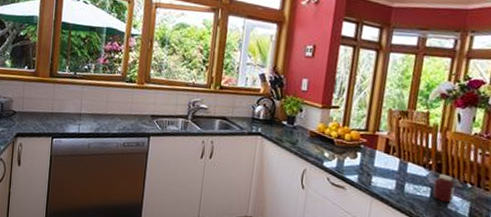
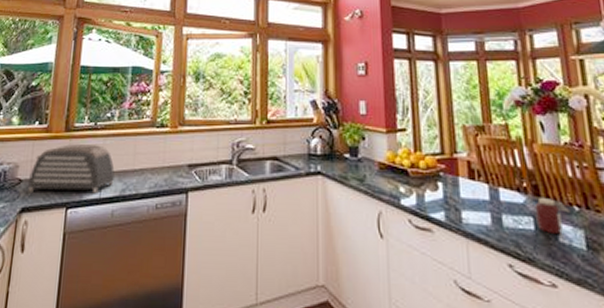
toaster: none [21,87,91,129] -> present [28,144,115,194]

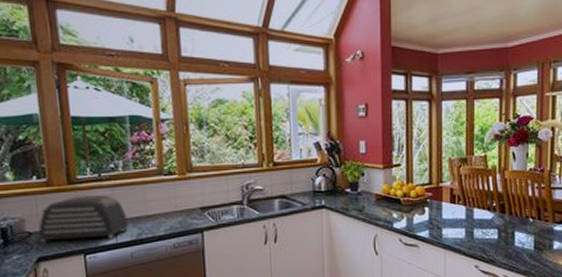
jar: present [534,197,571,235] -> none [499,213,526,241]

